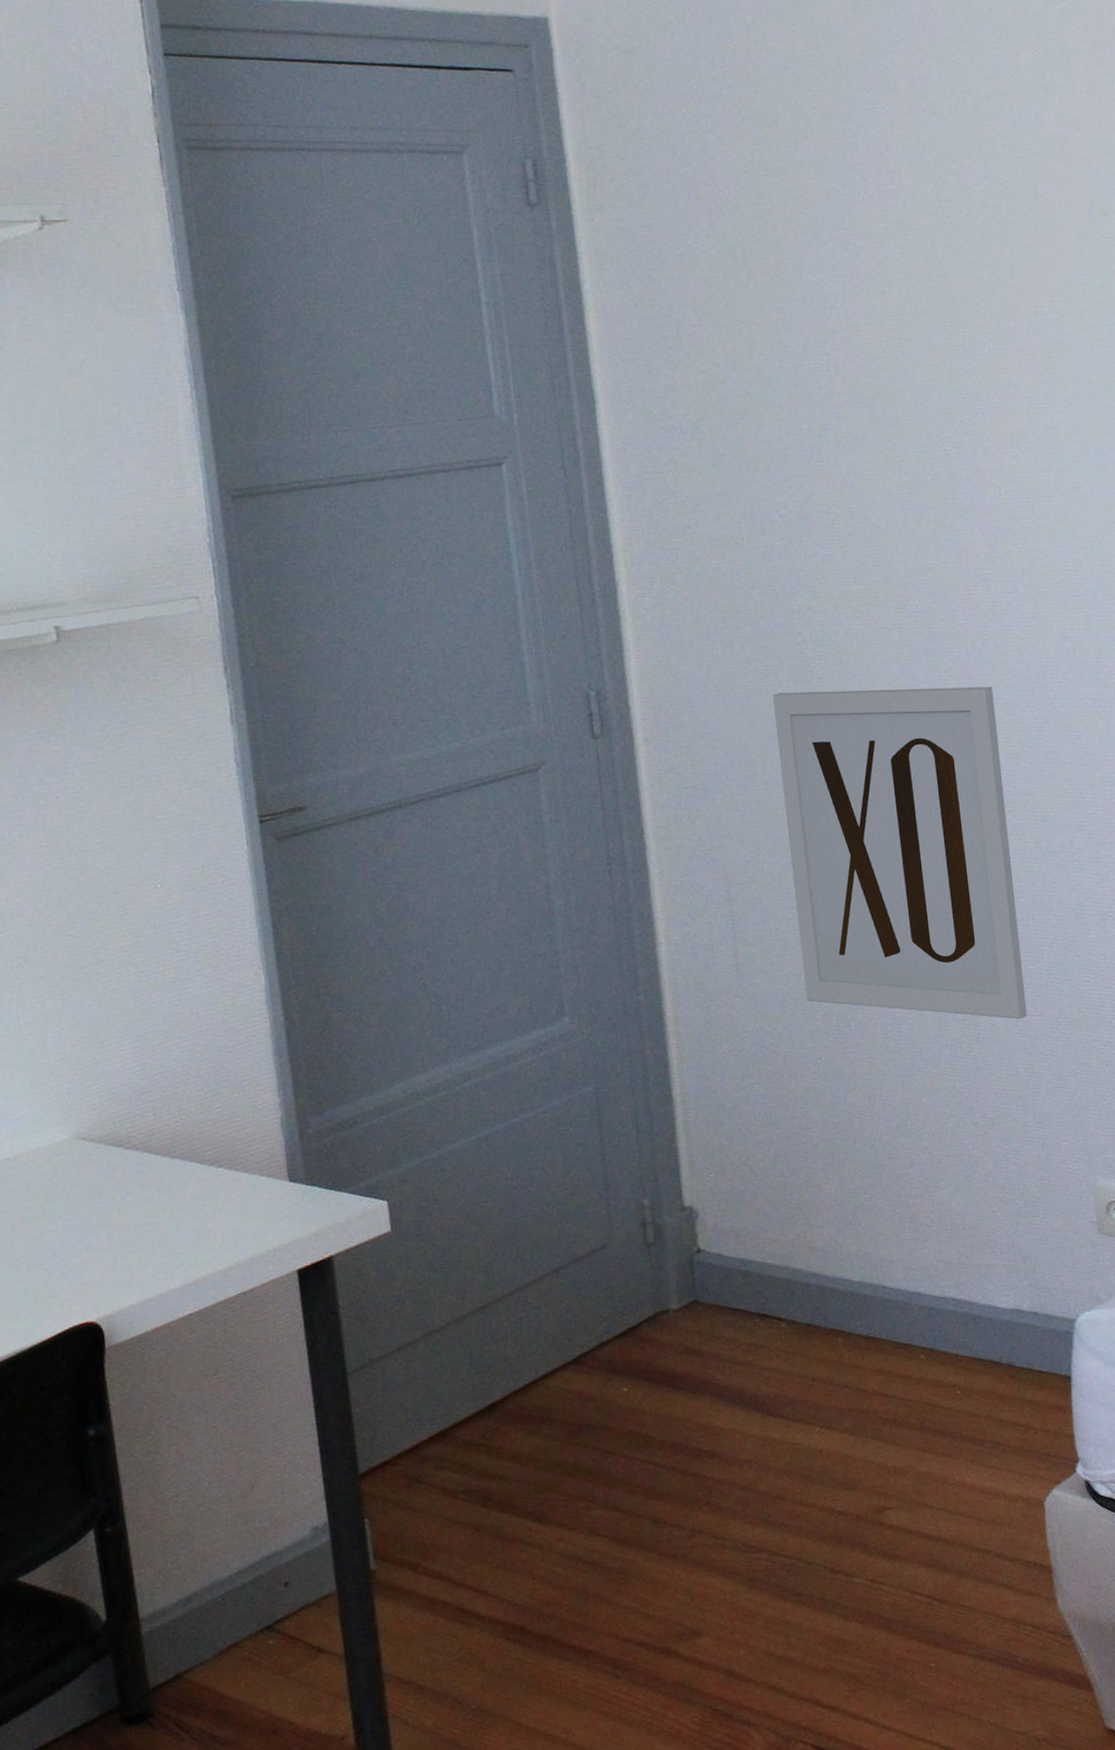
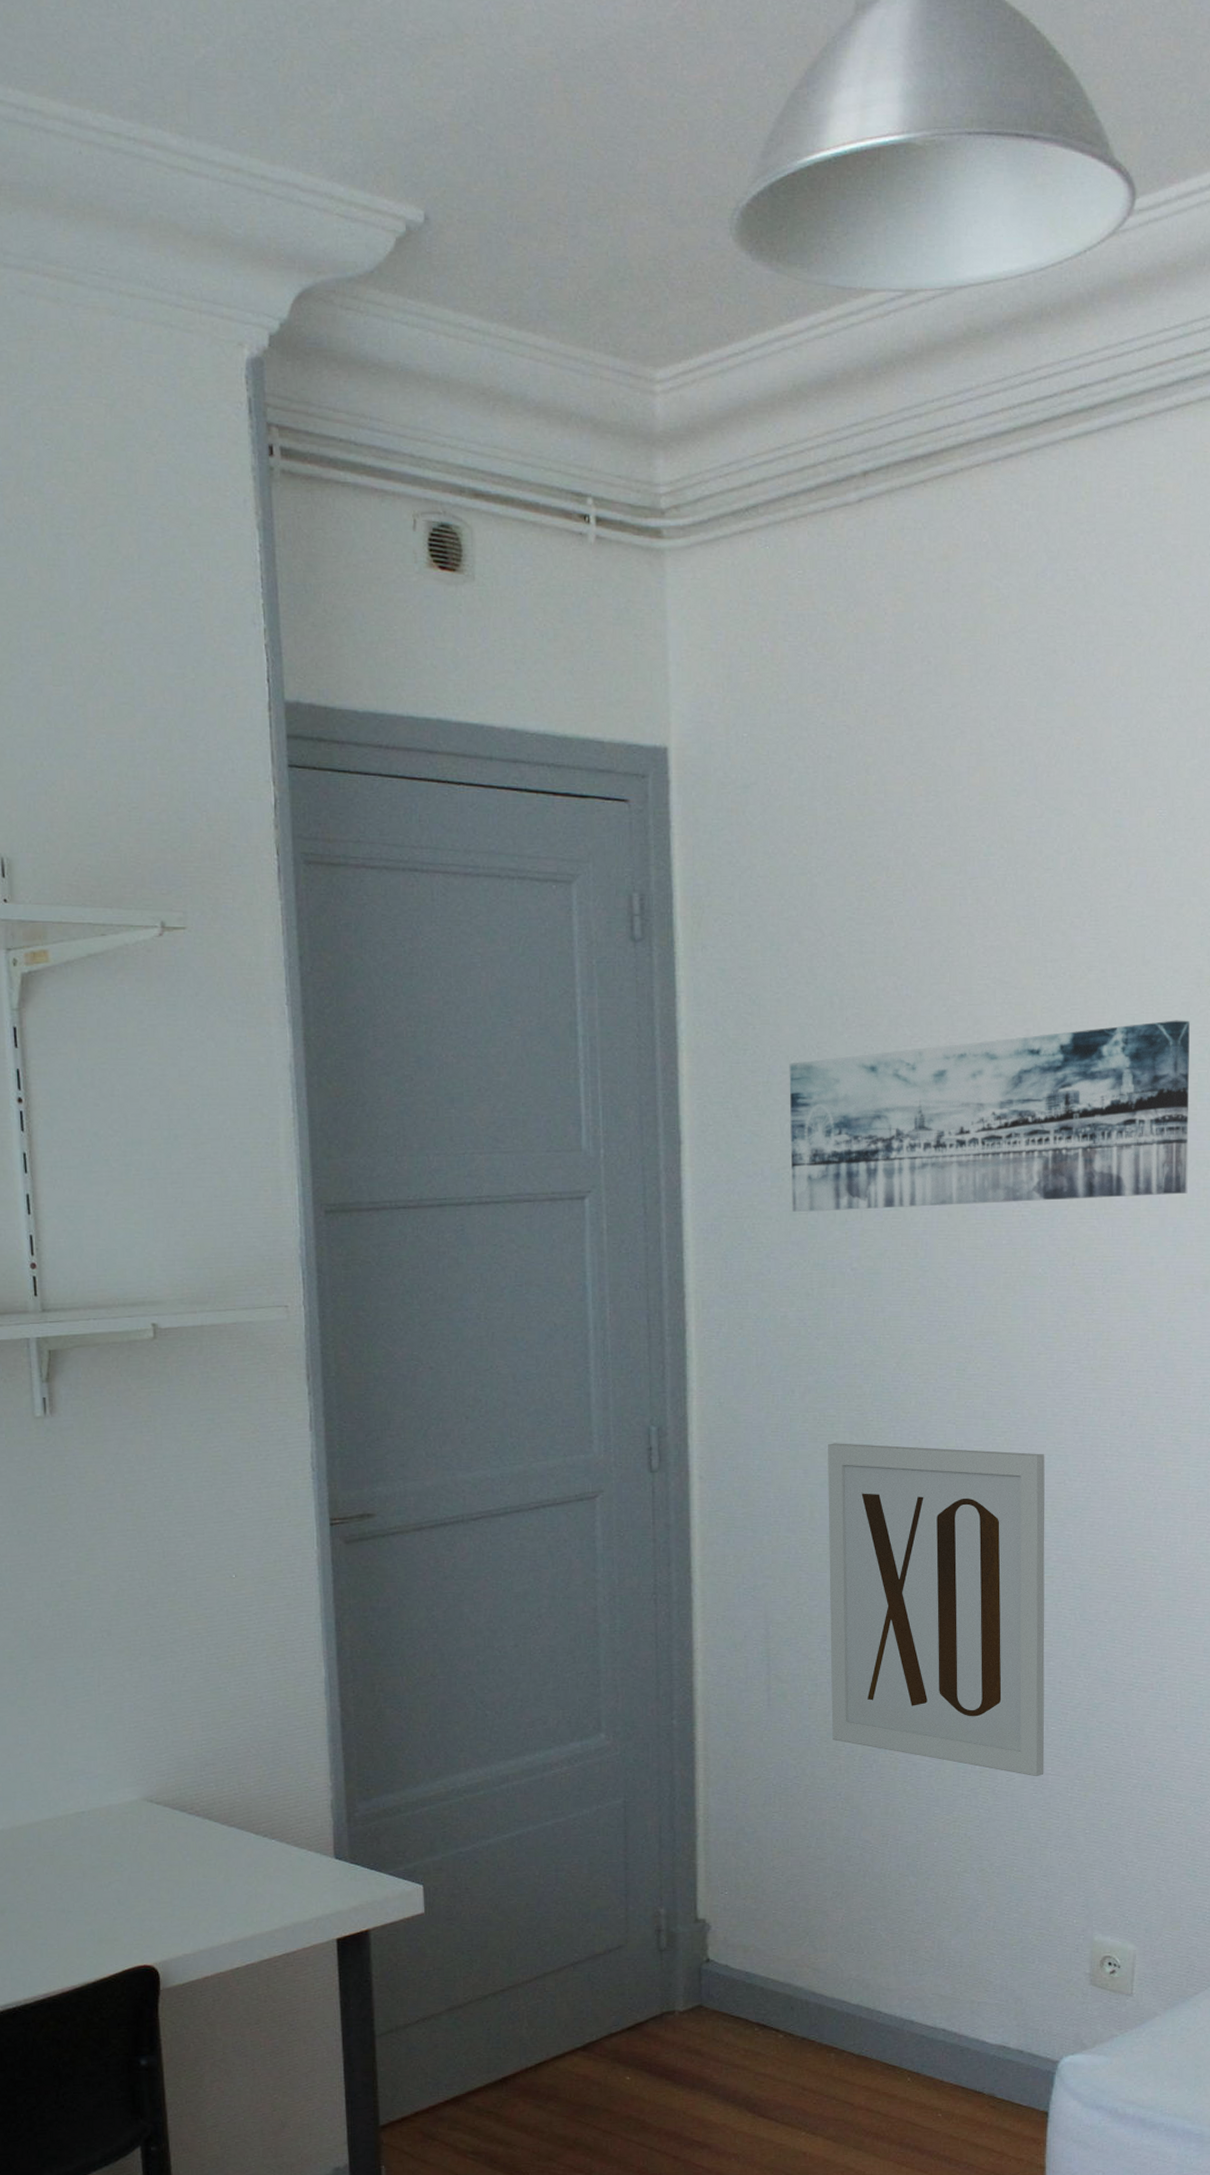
wall art: none [697,249,1104,463] -> present [789,1020,1190,1212]

